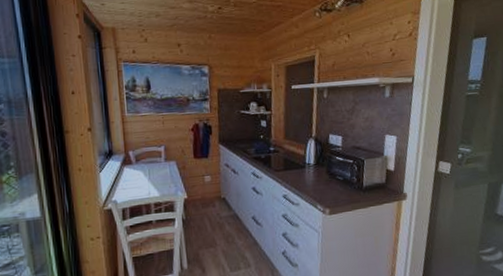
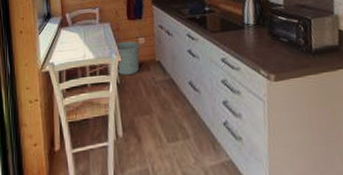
waste bin: none [182,178,206,212] -> present [116,40,140,76]

